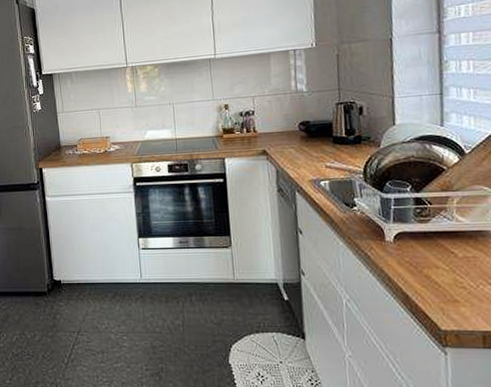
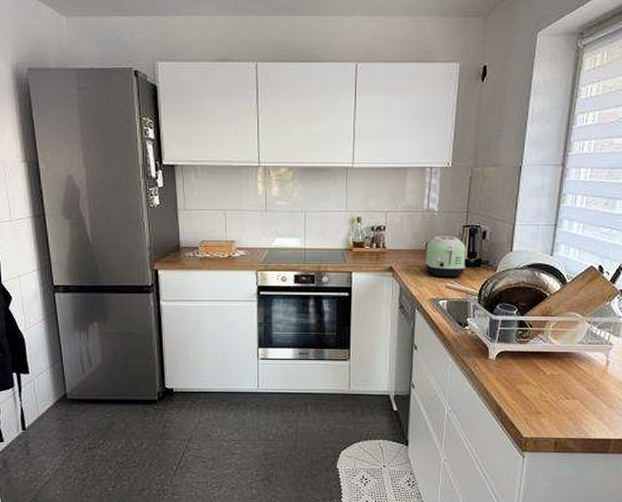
toaster: none [299,114,345,158] -> present [425,235,466,278]

